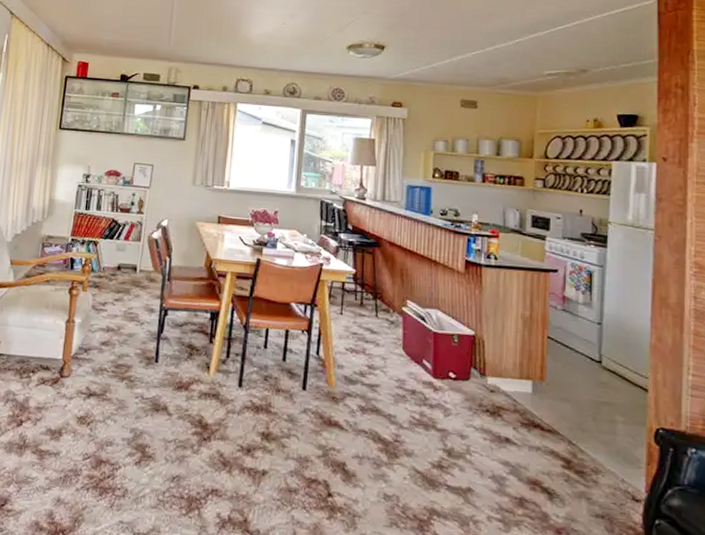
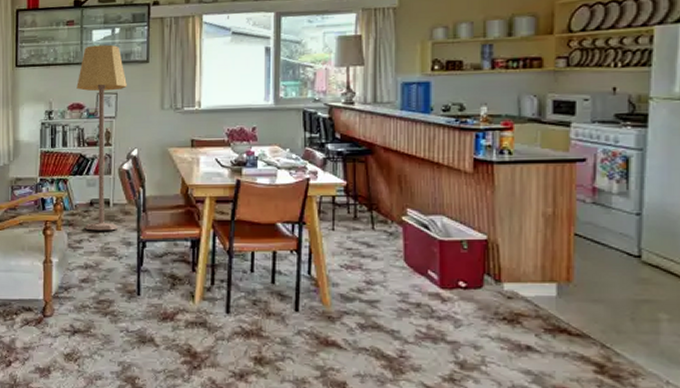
lamp: none [109,118,163,296] -> present [76,44,127,231]

